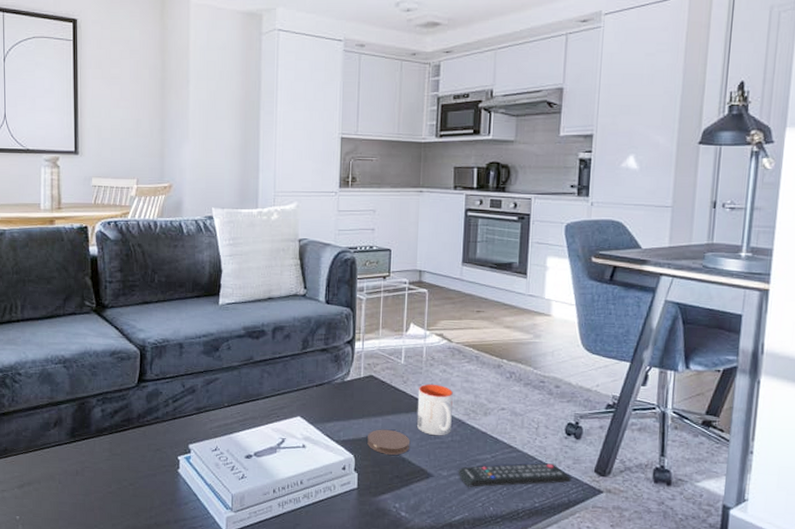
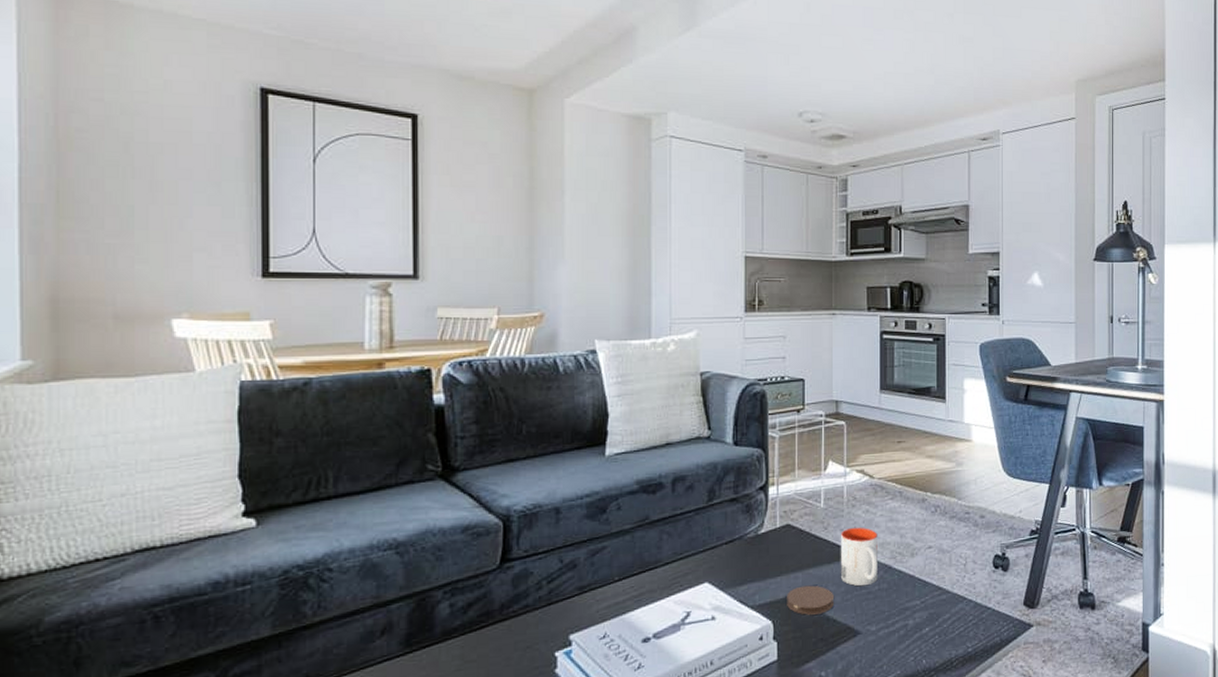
remote control: present [459,463,571,487] -> none [888,601,1002,640]

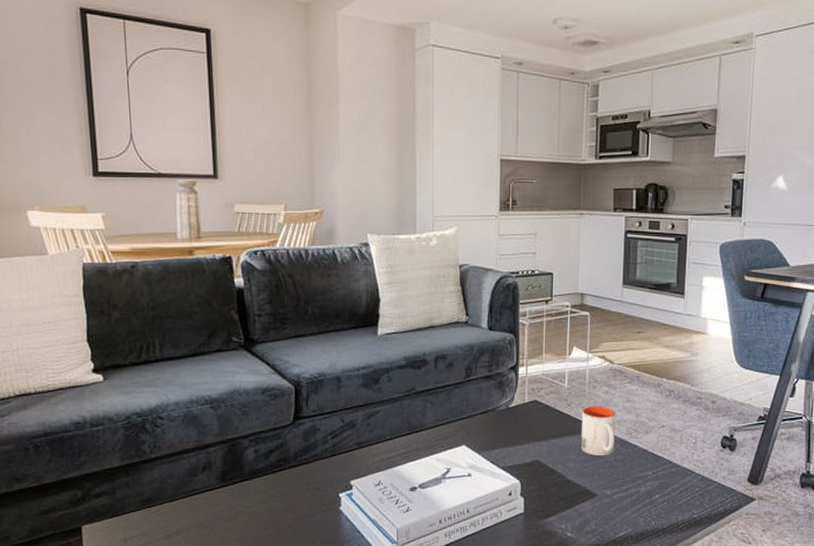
coaster: present [787,585,835,615] -> none [533,453,575,477]

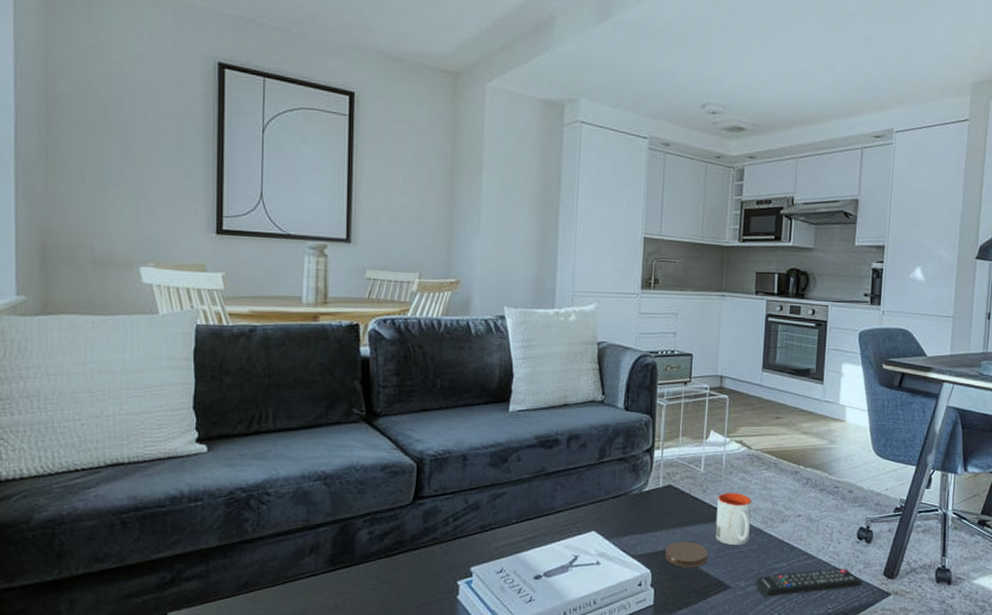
coaster: none [533,453,575,477] -> present [665,541,709,567]
remote control: none [622,476,727,504] -> present [756,569,862,597]

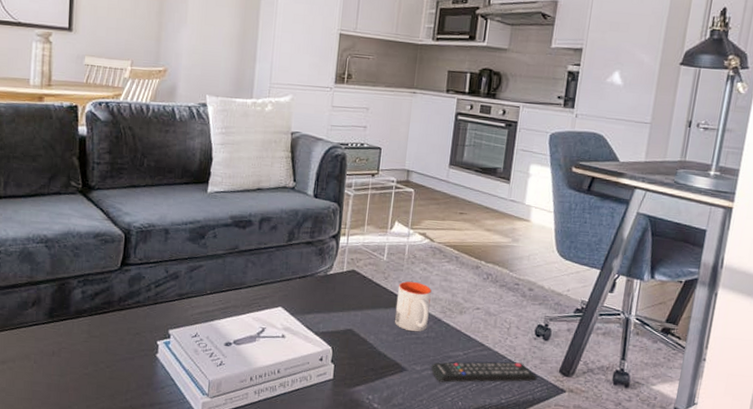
coaster: present [665,541,709,567] -> none [345,322,388,349]

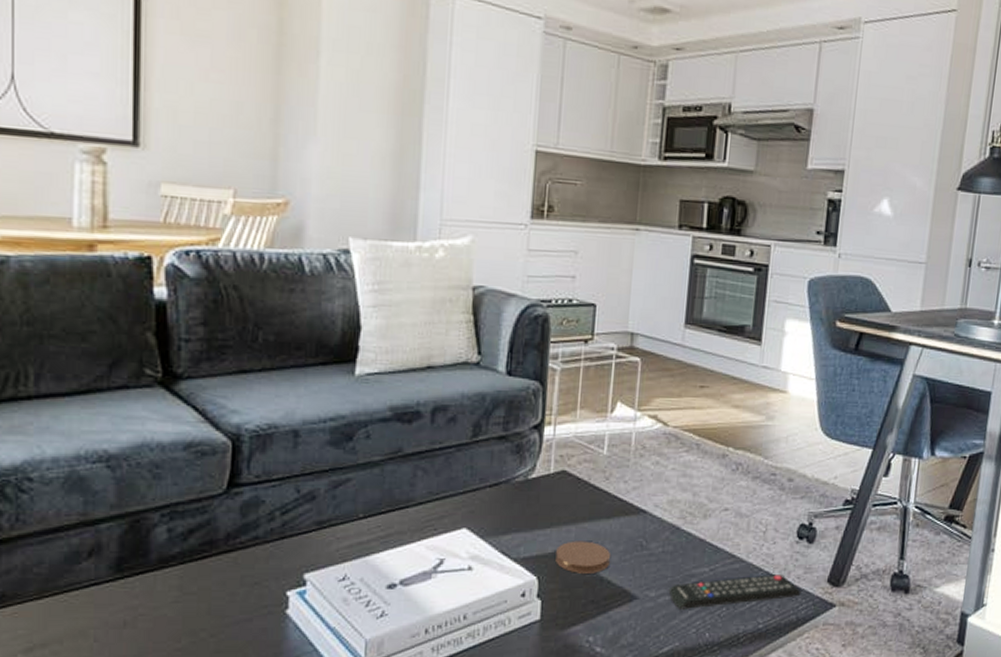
coaster: none [345,322,388,349] -> present [555,541,611,573]
mug: present [394,281,432,332] -> none [619,480,667,547]

